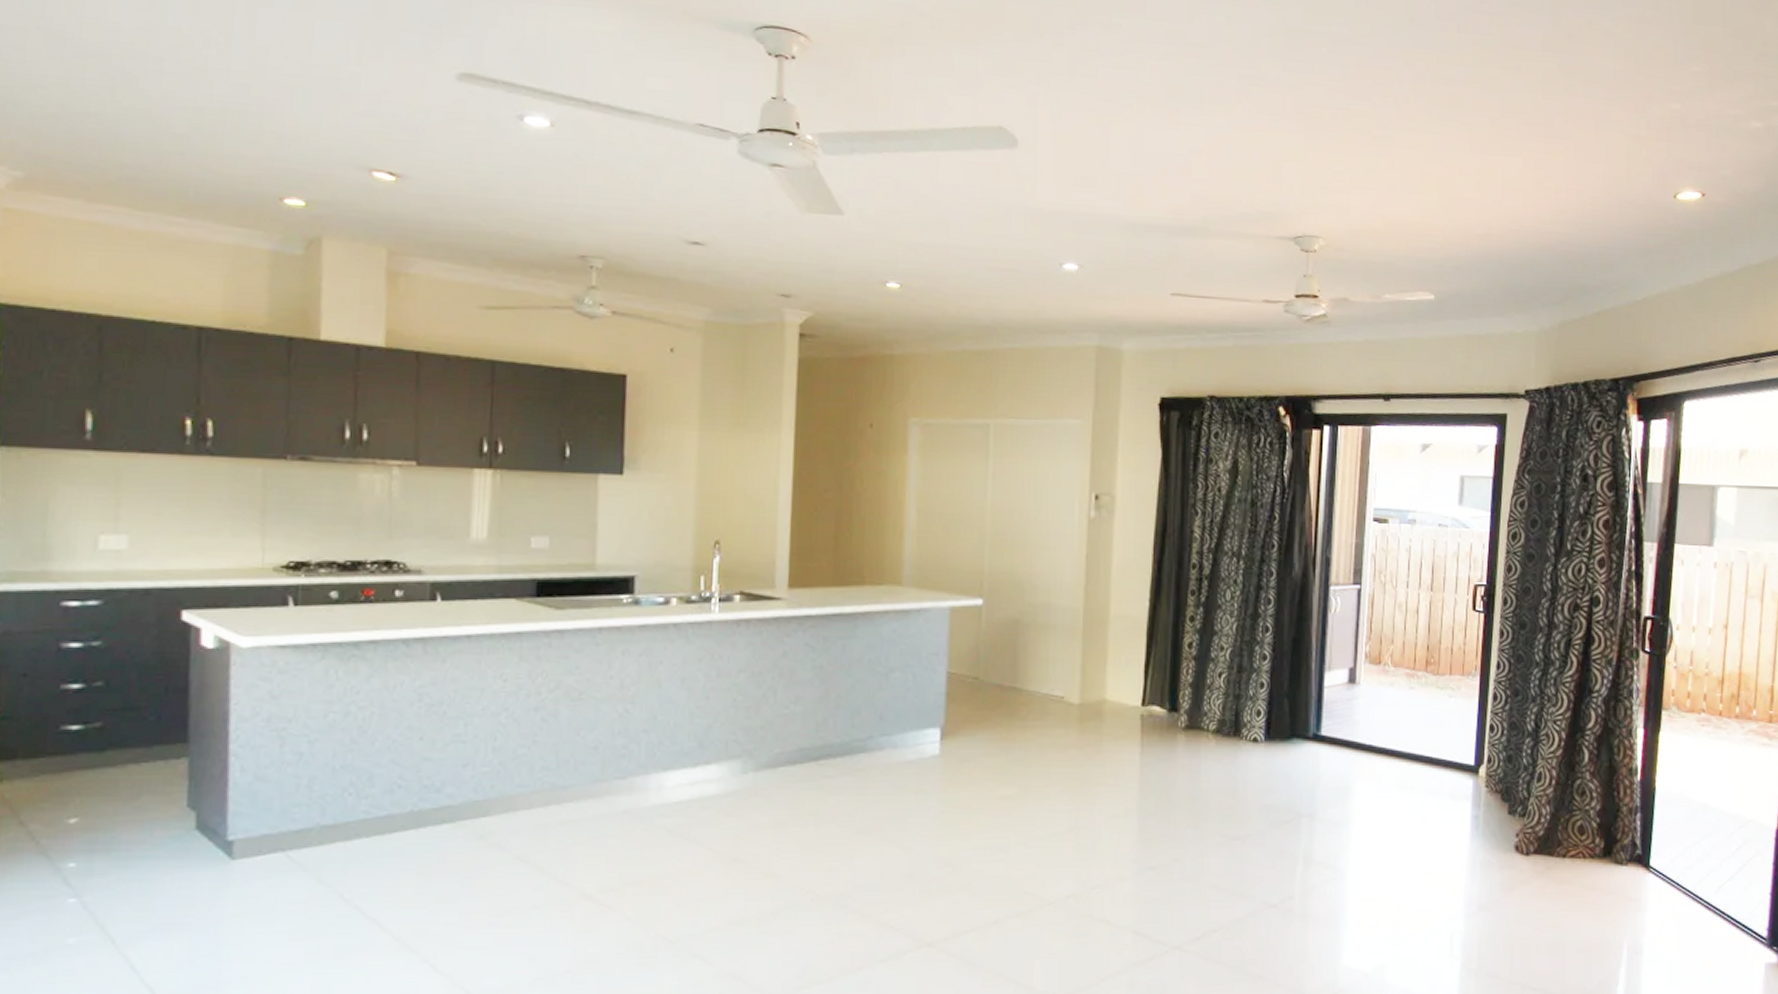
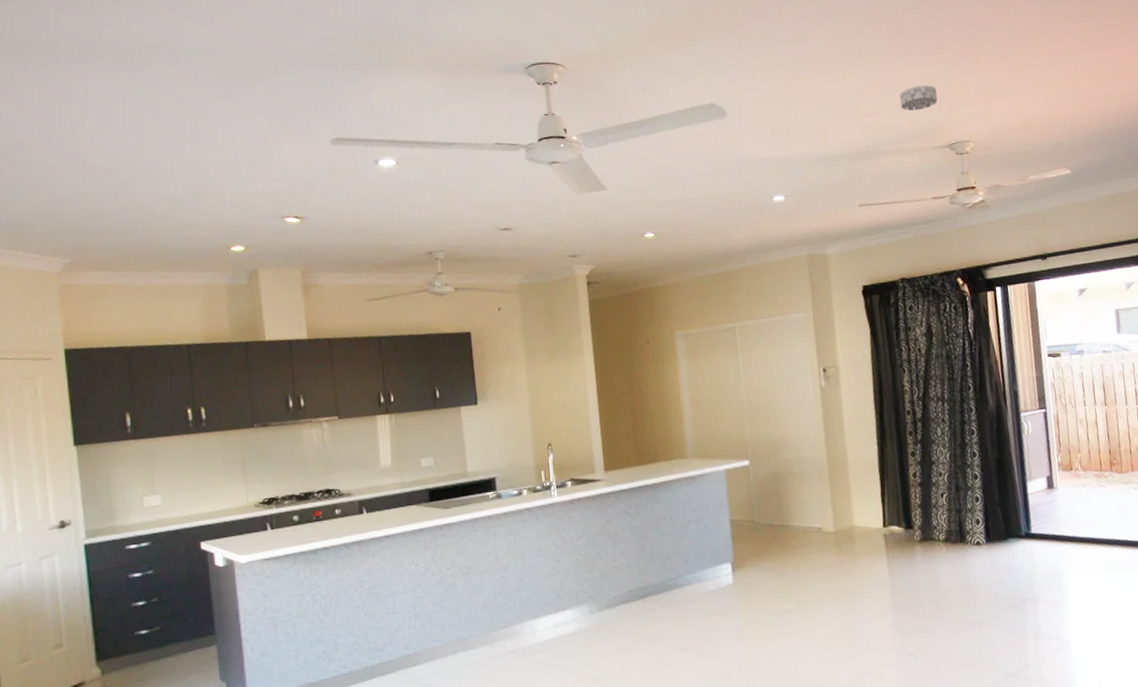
smoke detector: none [1241,154,1290,187] -> present [899,85,938,111]

